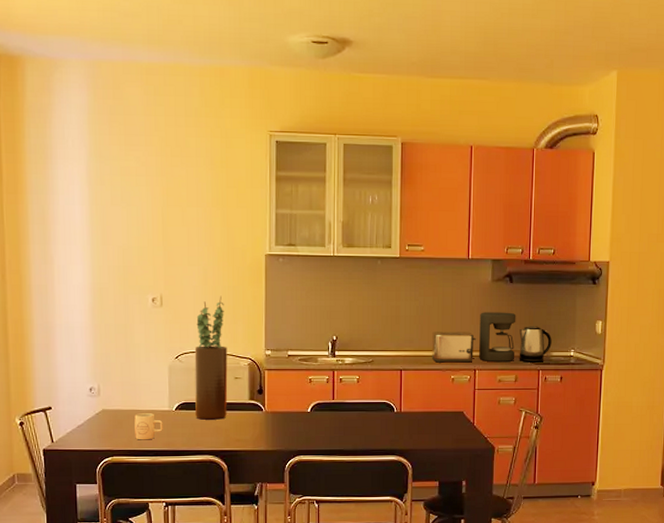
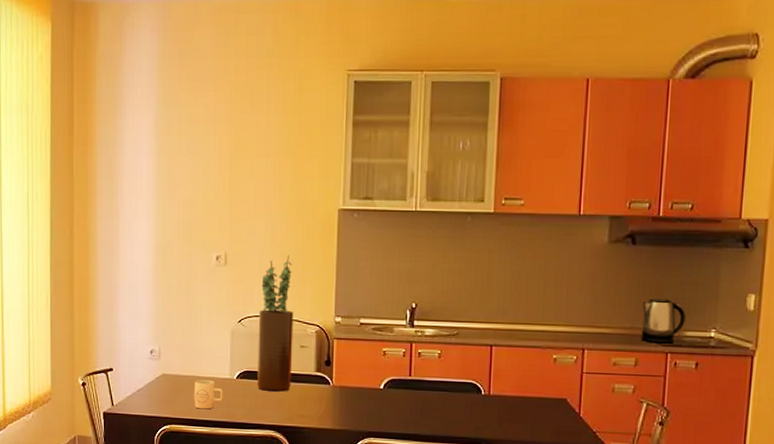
toaster: present [431,332,476,363] -> none [528,301,586,340]
coffee maker: present [479,312,516,363] -> none [589,280,639,342]

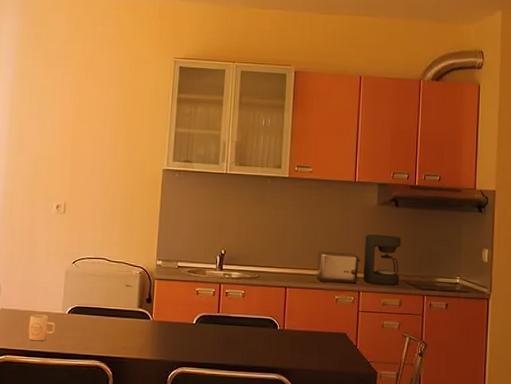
vase: present [257,254,294,392] -> none [86,206,122,326]
toaster: none [528,301,586,340] -> present [316,251,361,284]
coffee maker: none [589,280,639,342] -> present [363,234,402,286]
kettle: present [640,298,686,344] -> none [403,250,437,288]

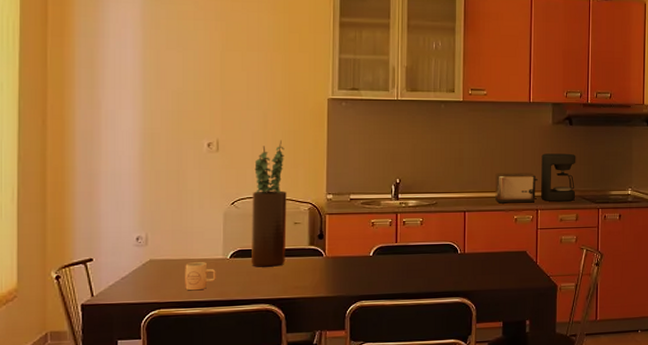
vase: none [86,206,122,326] -> present [252,140,287,267]

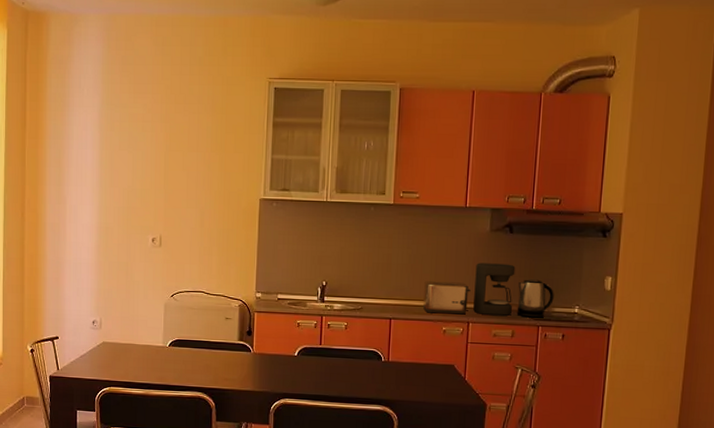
mug: present [185,262,216,291] -> none [131,347,157,374]
vase: present [252,140,287,267] -> none [187,238,220,358]
kettle: none [579,166,610,202] -> present [516,279,554,318]

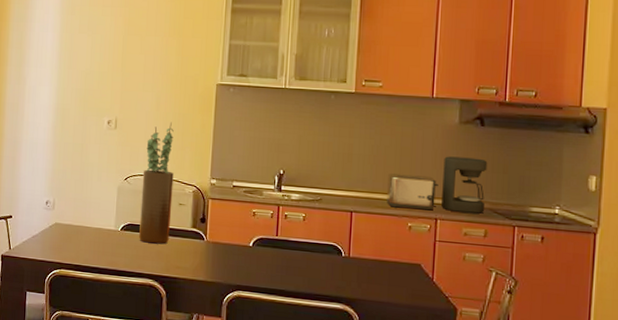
vase: none [187,238,220,358] -> present [139,122,174,244]
kettle: present [516,279,554,318] -> none [489,175,531,218]

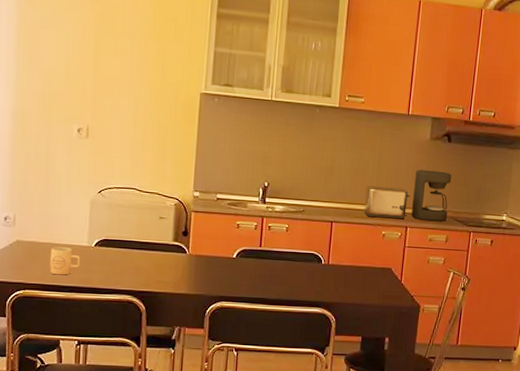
mug: none [82,230,108,257] -> present [50,247,81,275]
vase: present [139,122,174,244] -> none [116,131,154,259]

